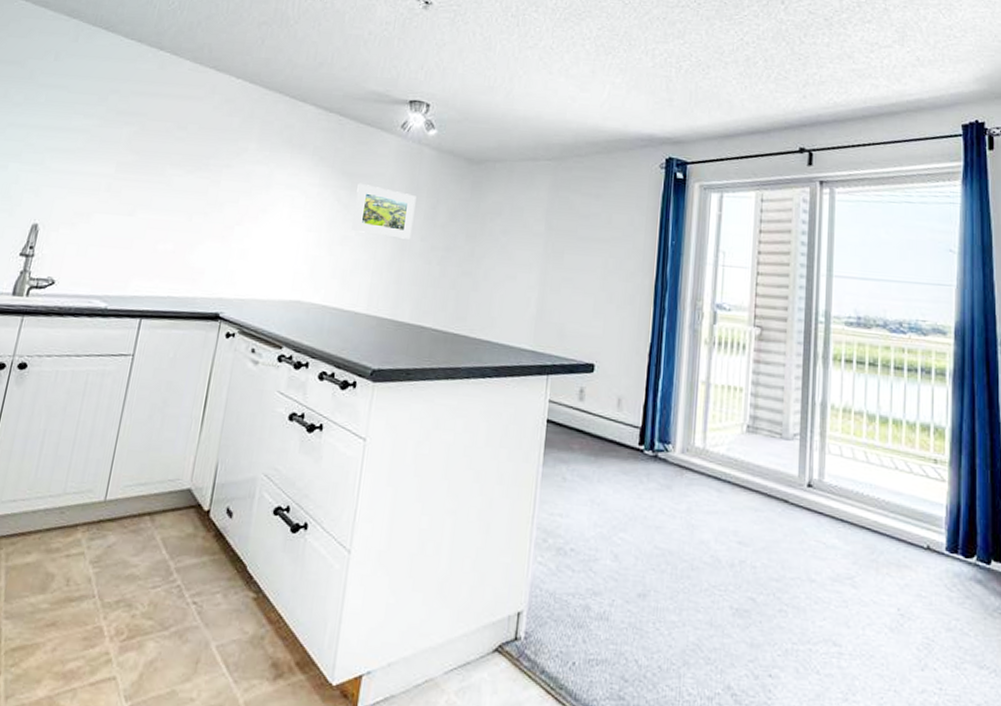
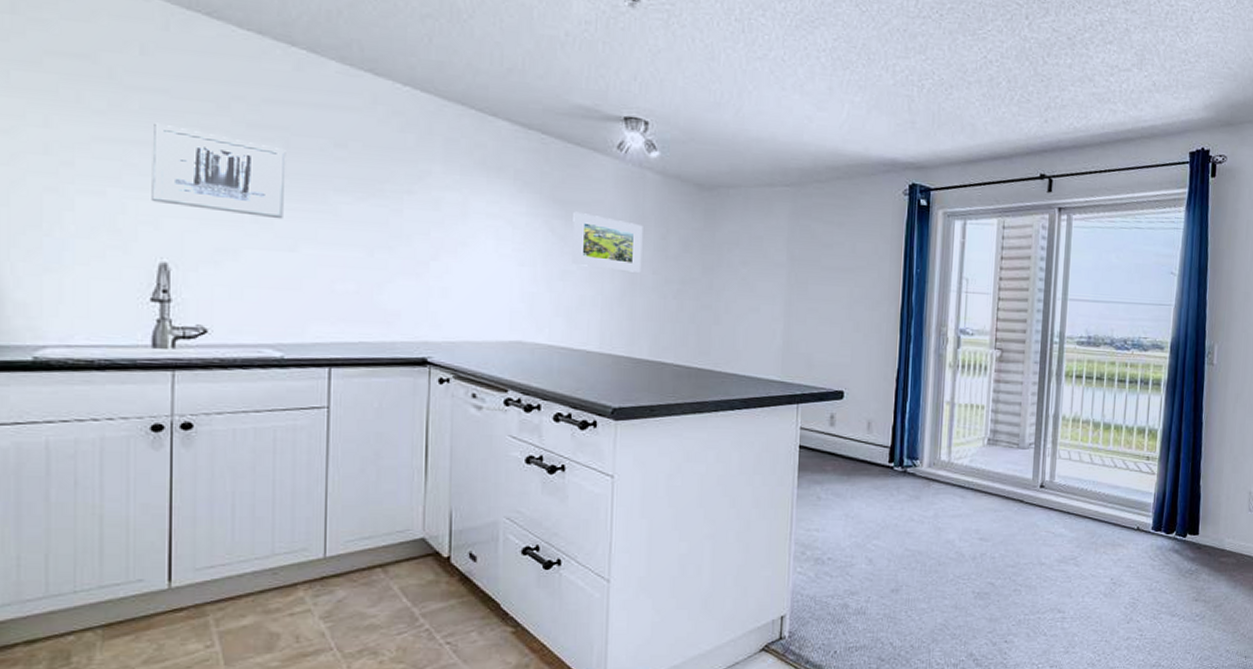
wall art: none [38,112,141,189] -> present [151,123,286,219]

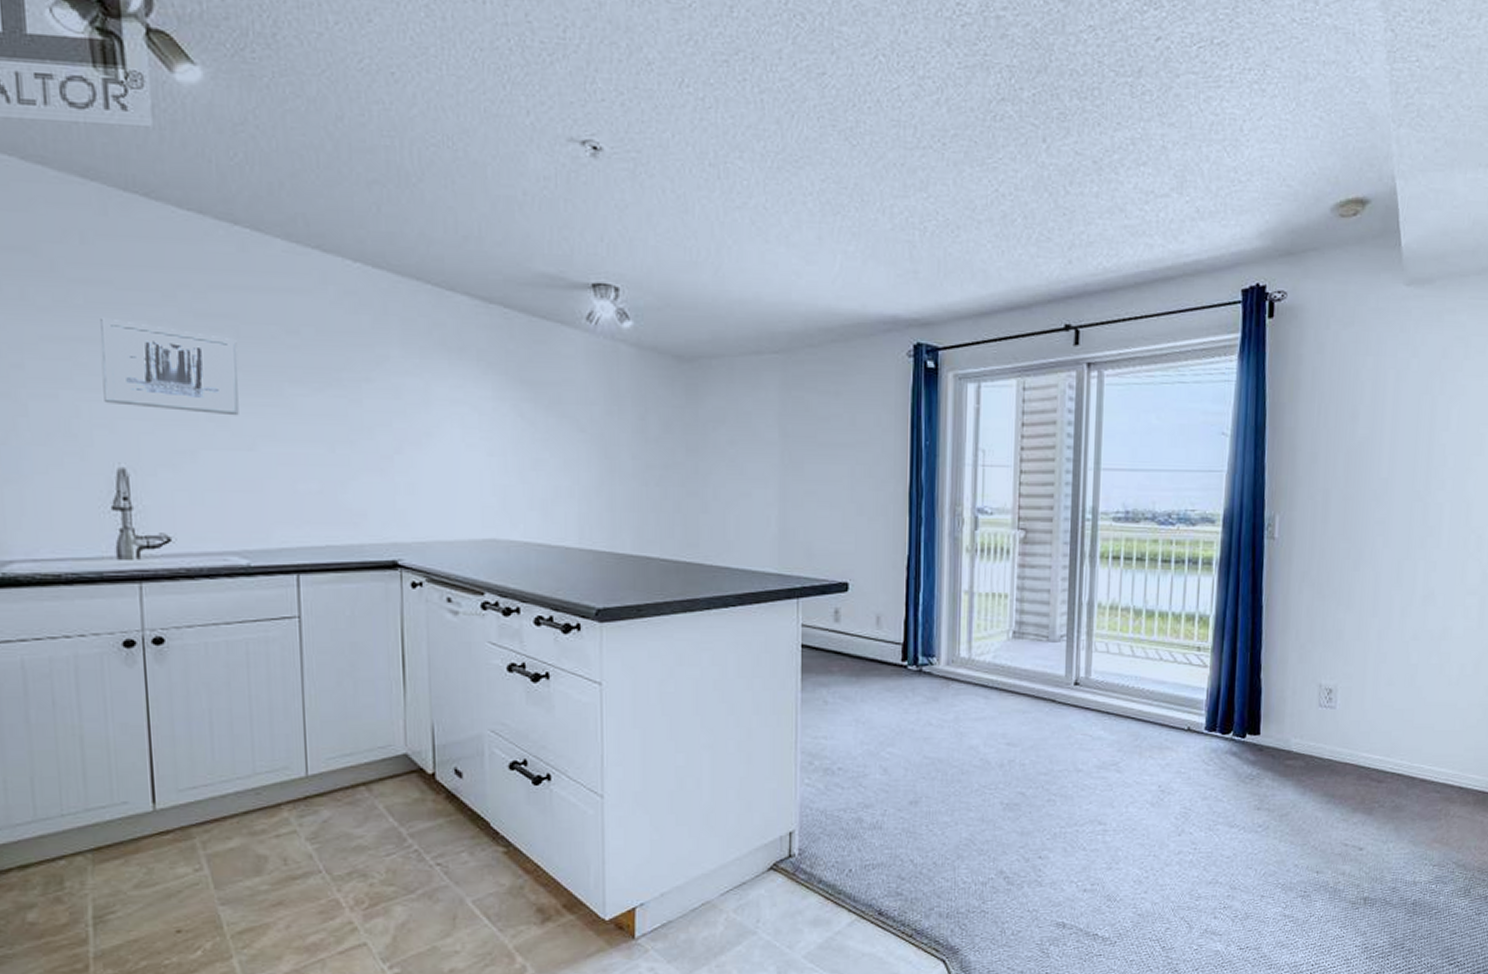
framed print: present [572,211,643,273] -> none [543,393,620,458]

